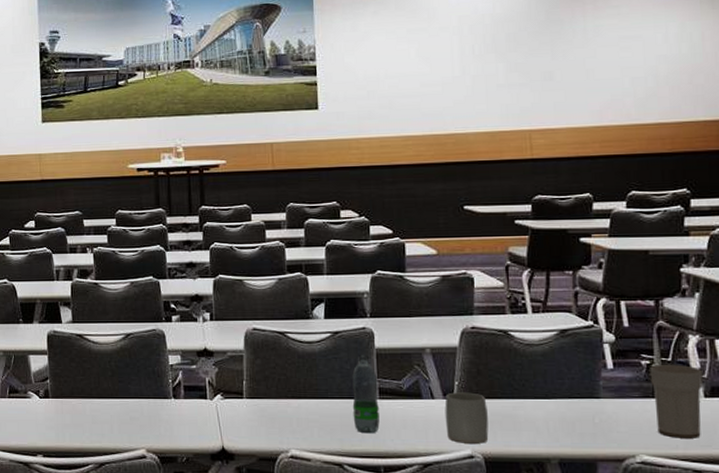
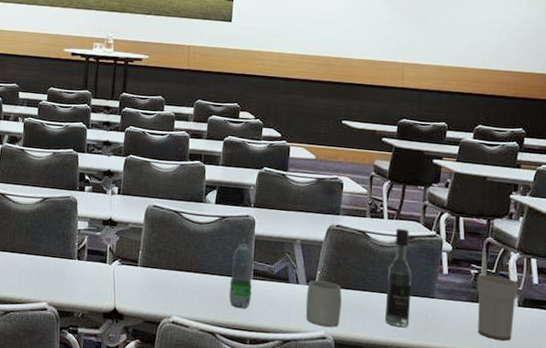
bottle: none [540,322,573,436] -> present [385,228,413,328]

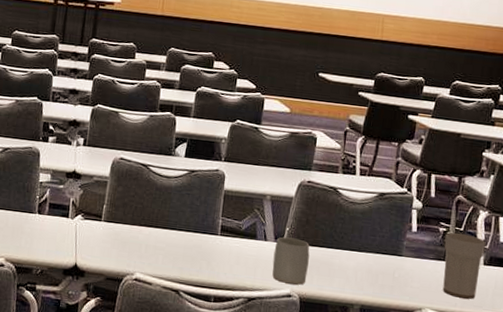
bottle: present [229,239,254,309] -> none [194,194,222,266]
bottle: present [385,228,413,328] -> none [352,184,382,286]

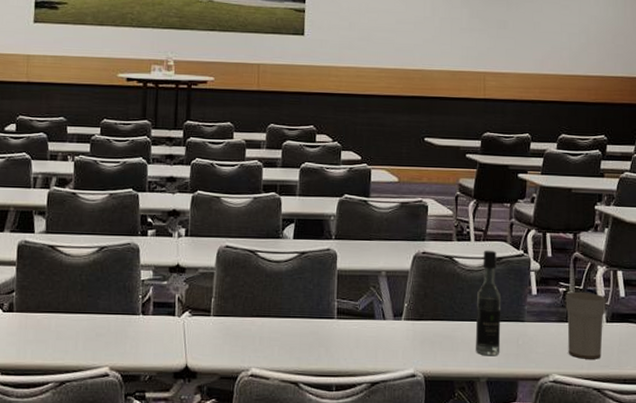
mug: present [272,236,310,285] -> none [393,313,431,363]
bottle: none [352,184,382,286] -> present [476,250,502,356]

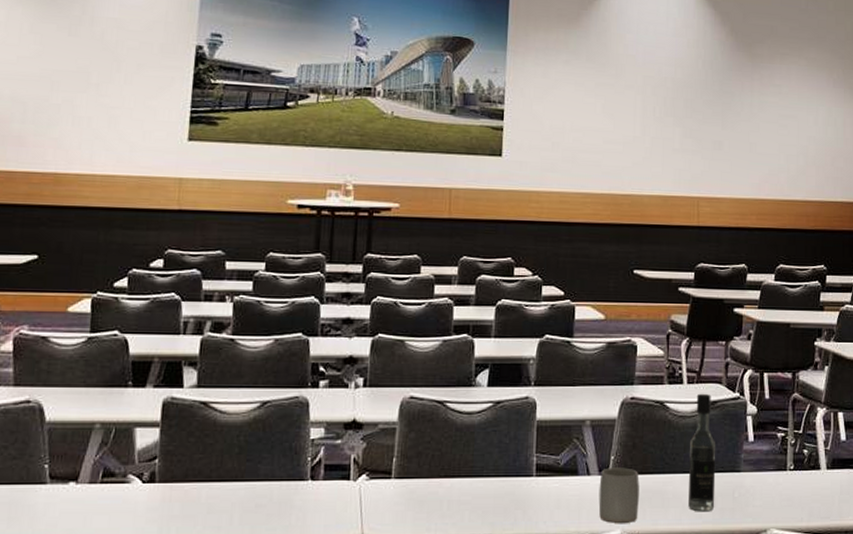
mug: none [393,313,431,363] -> present [598,467,640,523]
cup: present [565,291,606,359] -> none [784,436,826,511]

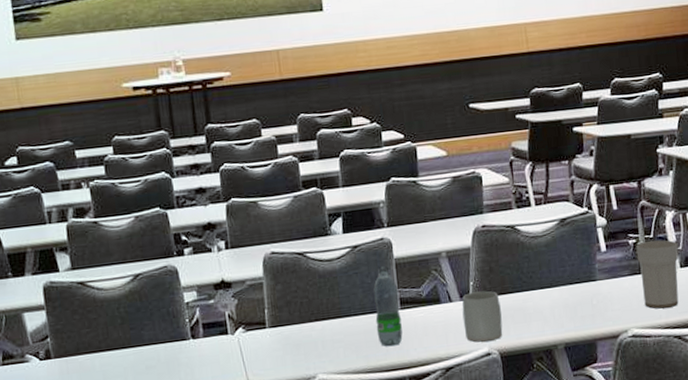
bottle: none [507,427,536,516] -> present [372,266,403,347]
bottle: present [688,393,716,512] -> none [544,212,575,322]
cup: none [784,436,826,511] -> present [636,240,679,309]

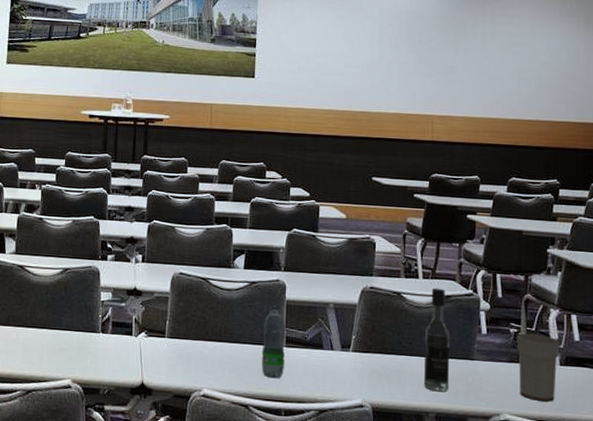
mug: present [462,290,503,342] -> none [341,345,378,394]
bottle: none [544,212,575,322] -> present [424,287,451,392]

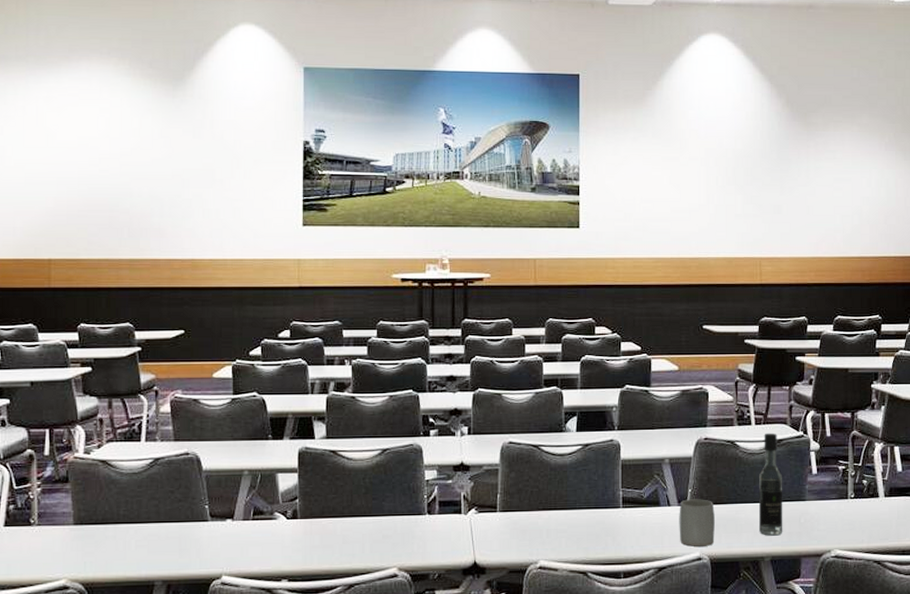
bottle: present [261,305,286,379] -> none [598,466,622,542]
mug: none [341,345,378,394] -> present [679,499,715,547]
cup: present [517,333,559,402] -> none [845,468,884,533]

